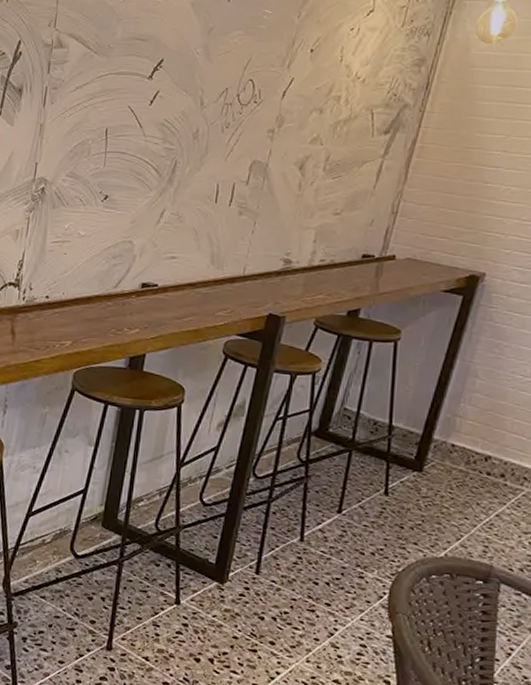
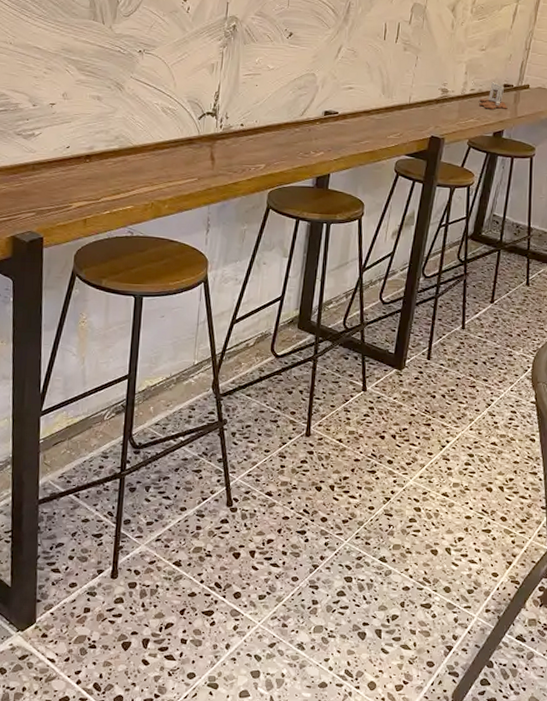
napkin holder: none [330,250,367,284] -> present [479,81,508,110]

